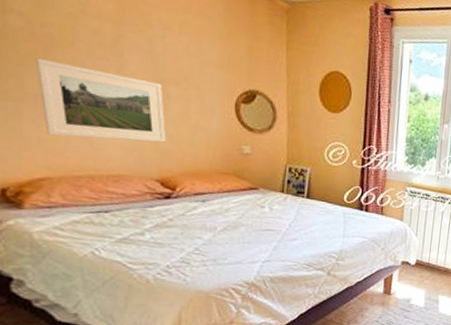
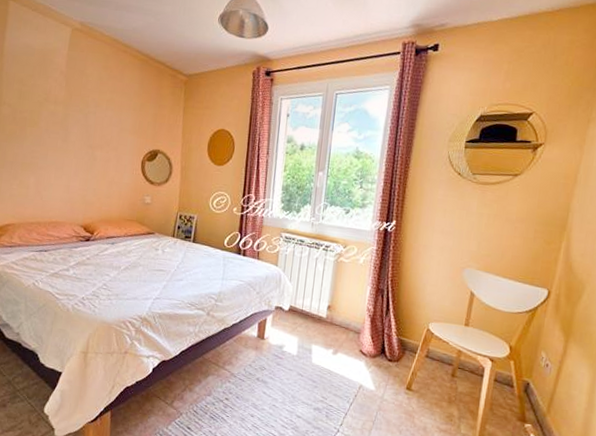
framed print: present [35,58,167,143] -> none [14,136,92,195]

